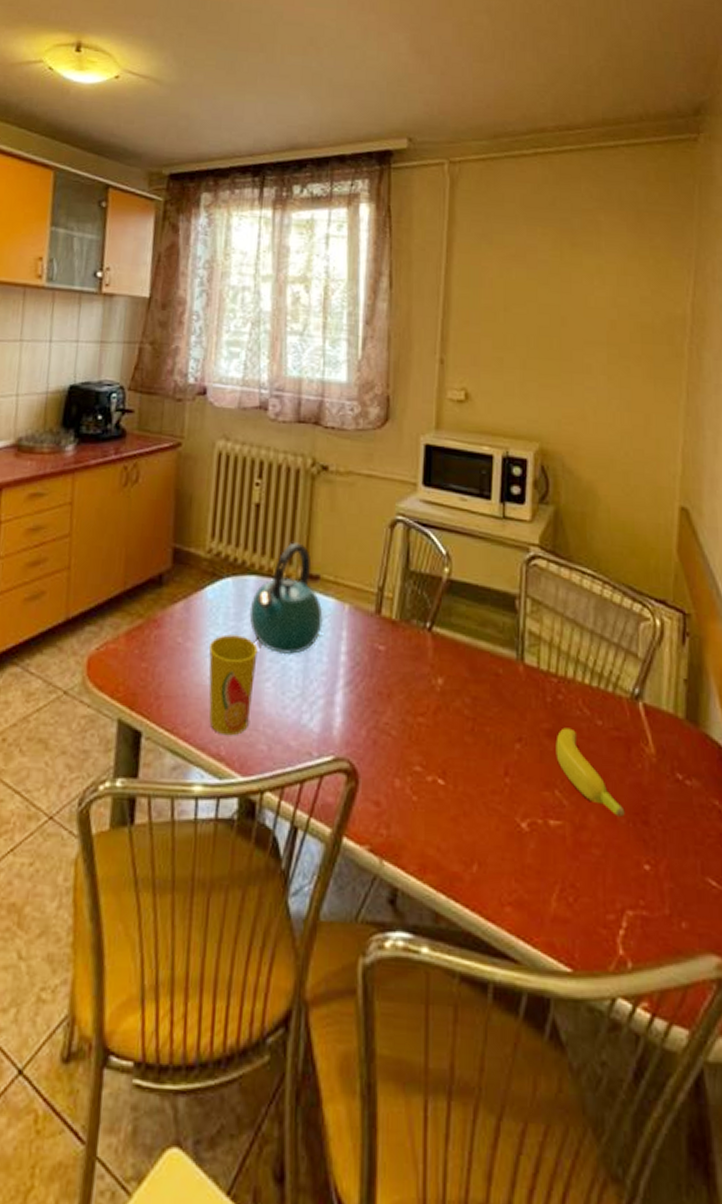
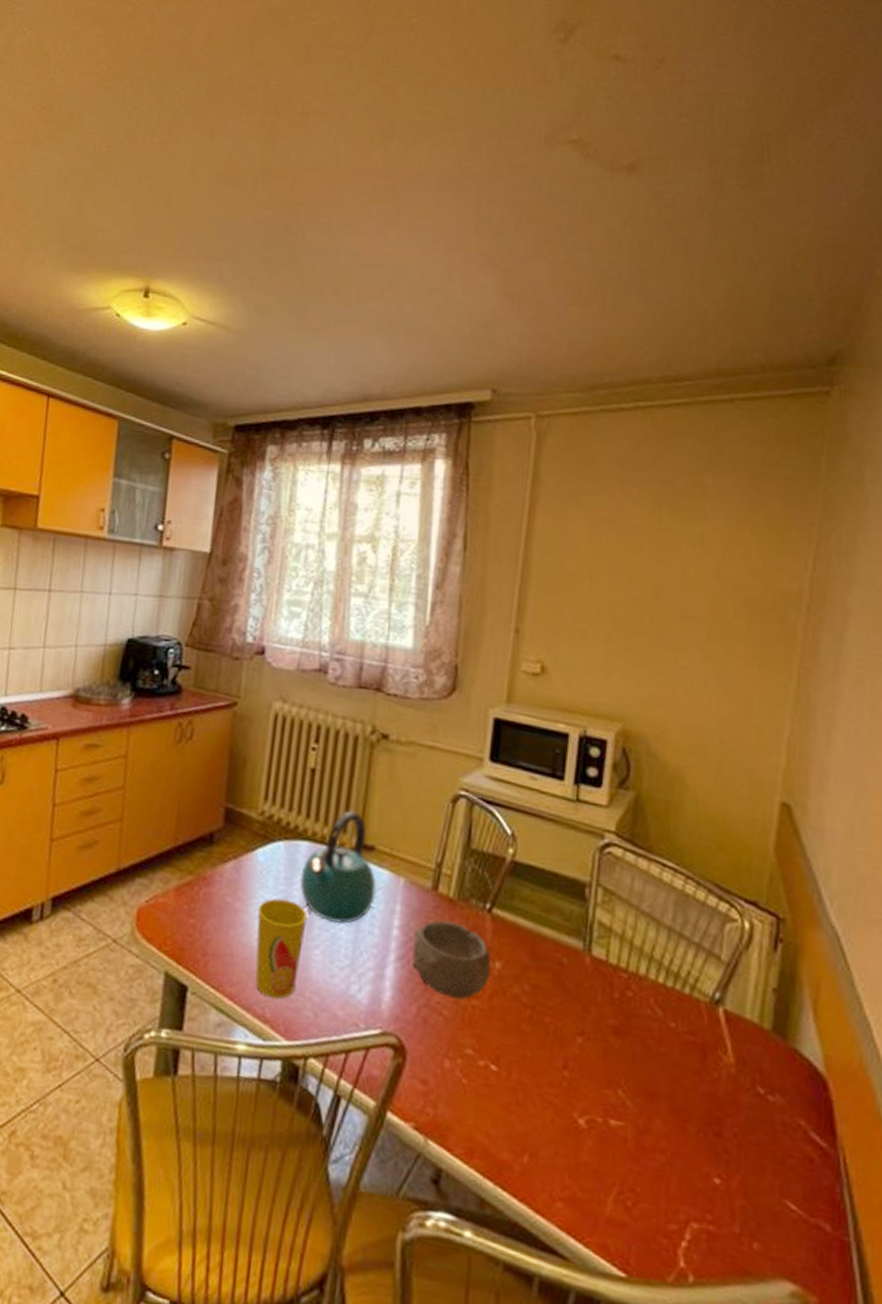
bowl: none [360,641,434,718] -> present [412,920,492,1000]
banana: present [555,727,625,817] -> none [621,1026,696,1126]

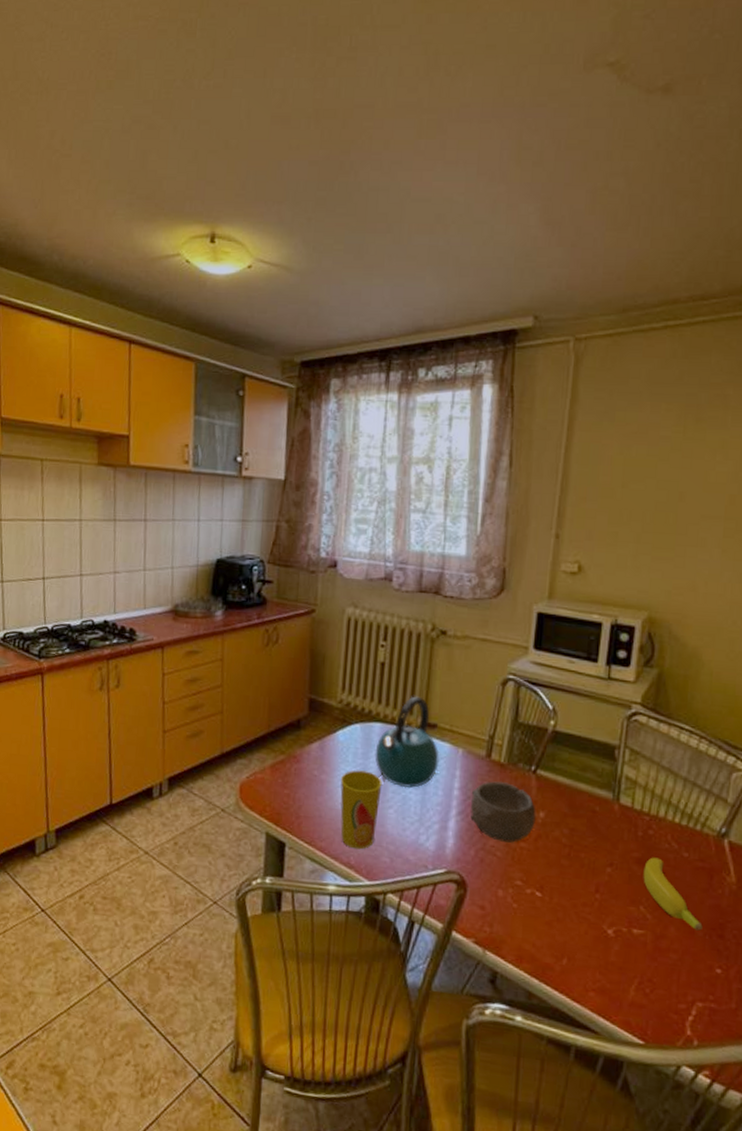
banana: none [621,1026,696,1126] -> present [643,857,703,931]

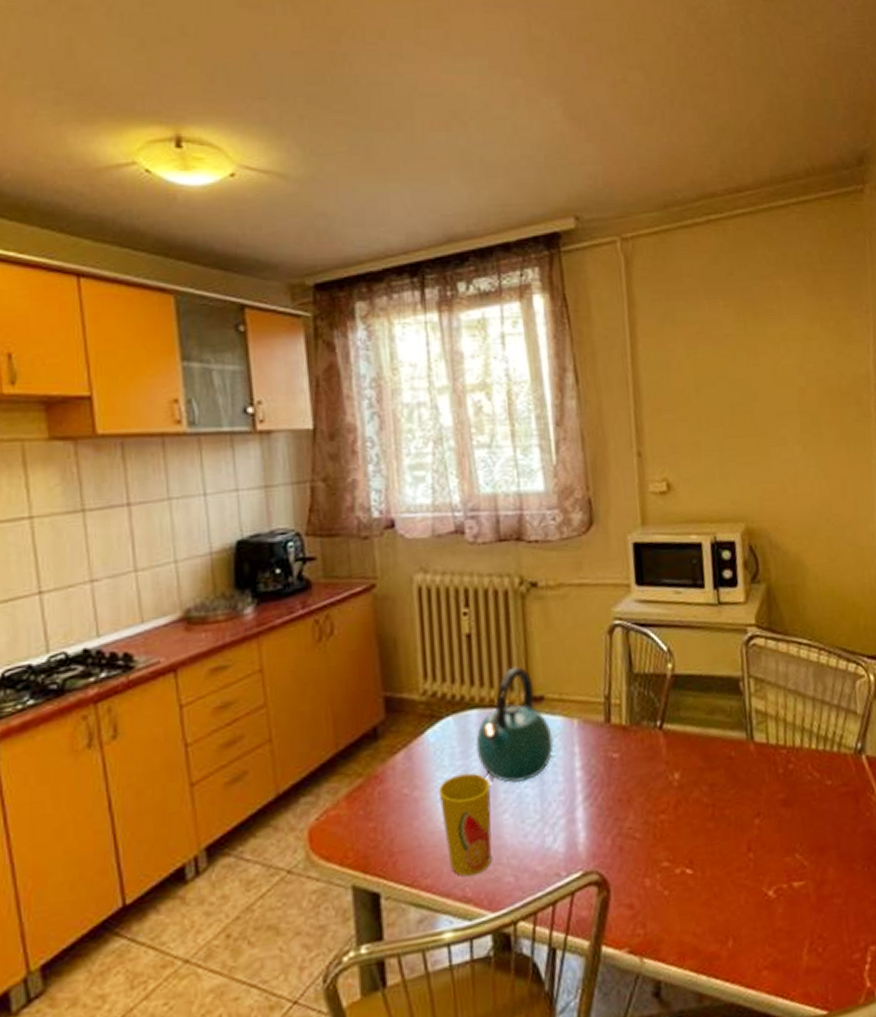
bowl: present [470,781,536,843] -> none [596,747,672,820]
banana: present [643,857,703,931] -> none [791,793,860,865]

